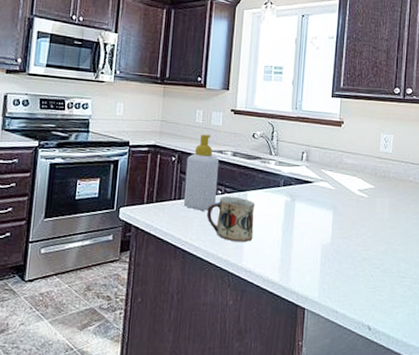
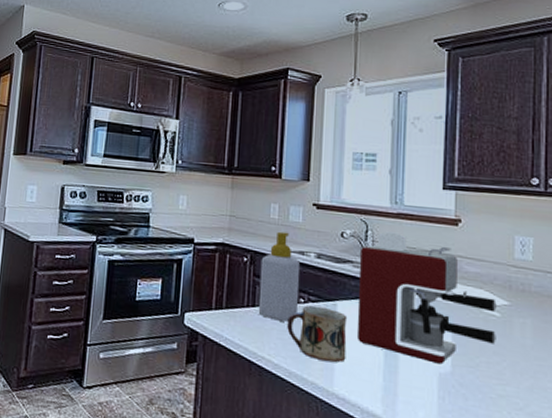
coffee maker: none [262,132,366,238] -> present [357,231,497,365]

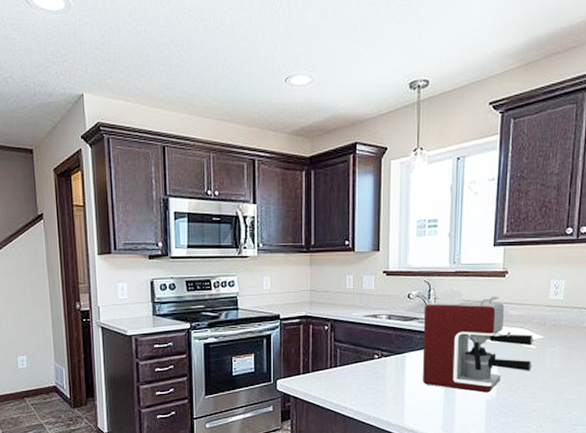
soap bottle: present [258,231,300,322] -> none [340,299,374,376]
mug: present [287,305,348,363] -> none [365,359,414,404]

